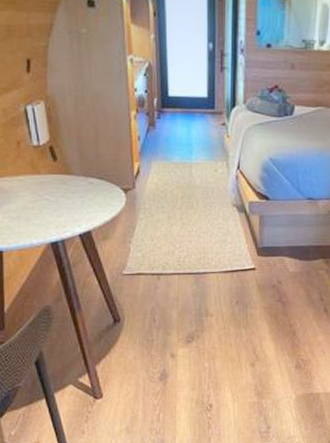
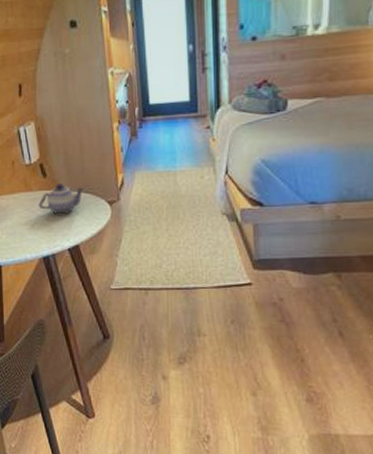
teapot: none [47,168,99,200] -> present [38,184,85,215]

